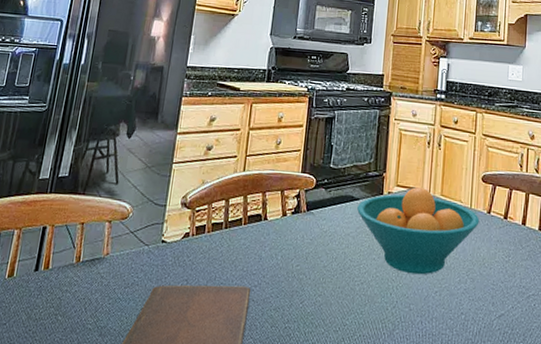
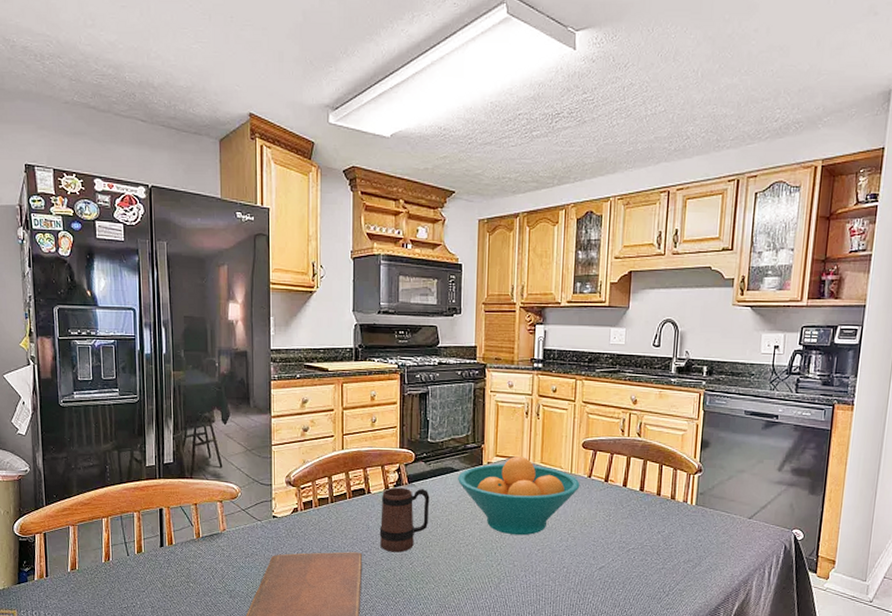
mug: none [271,214,327,289] -> present [379,487,430,553]

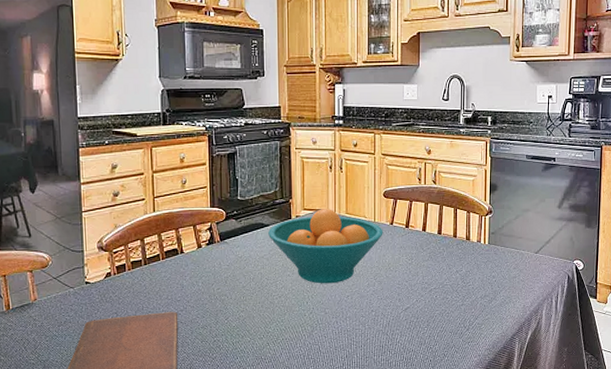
mug: present [379,487,430,553] -> none [194,245,242,309]

